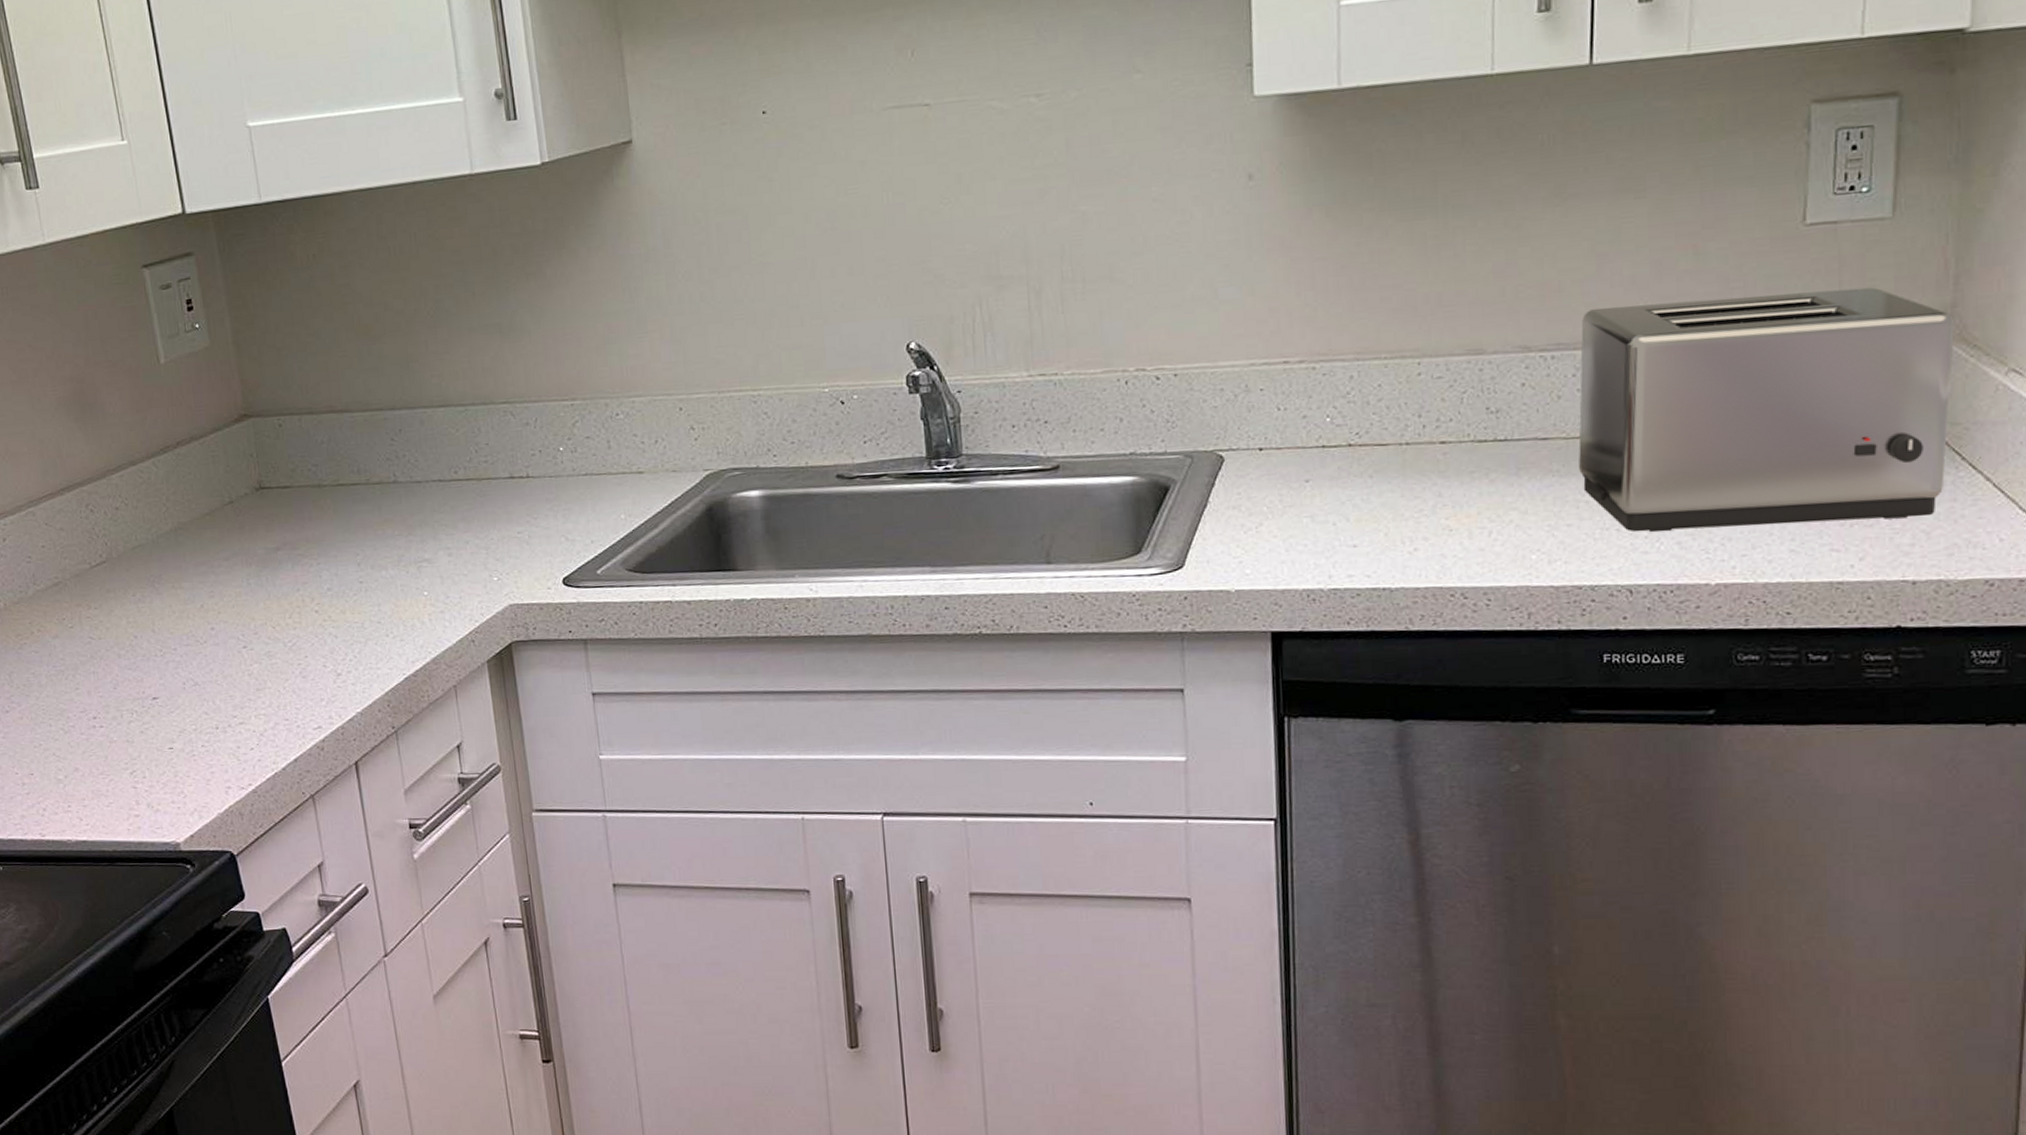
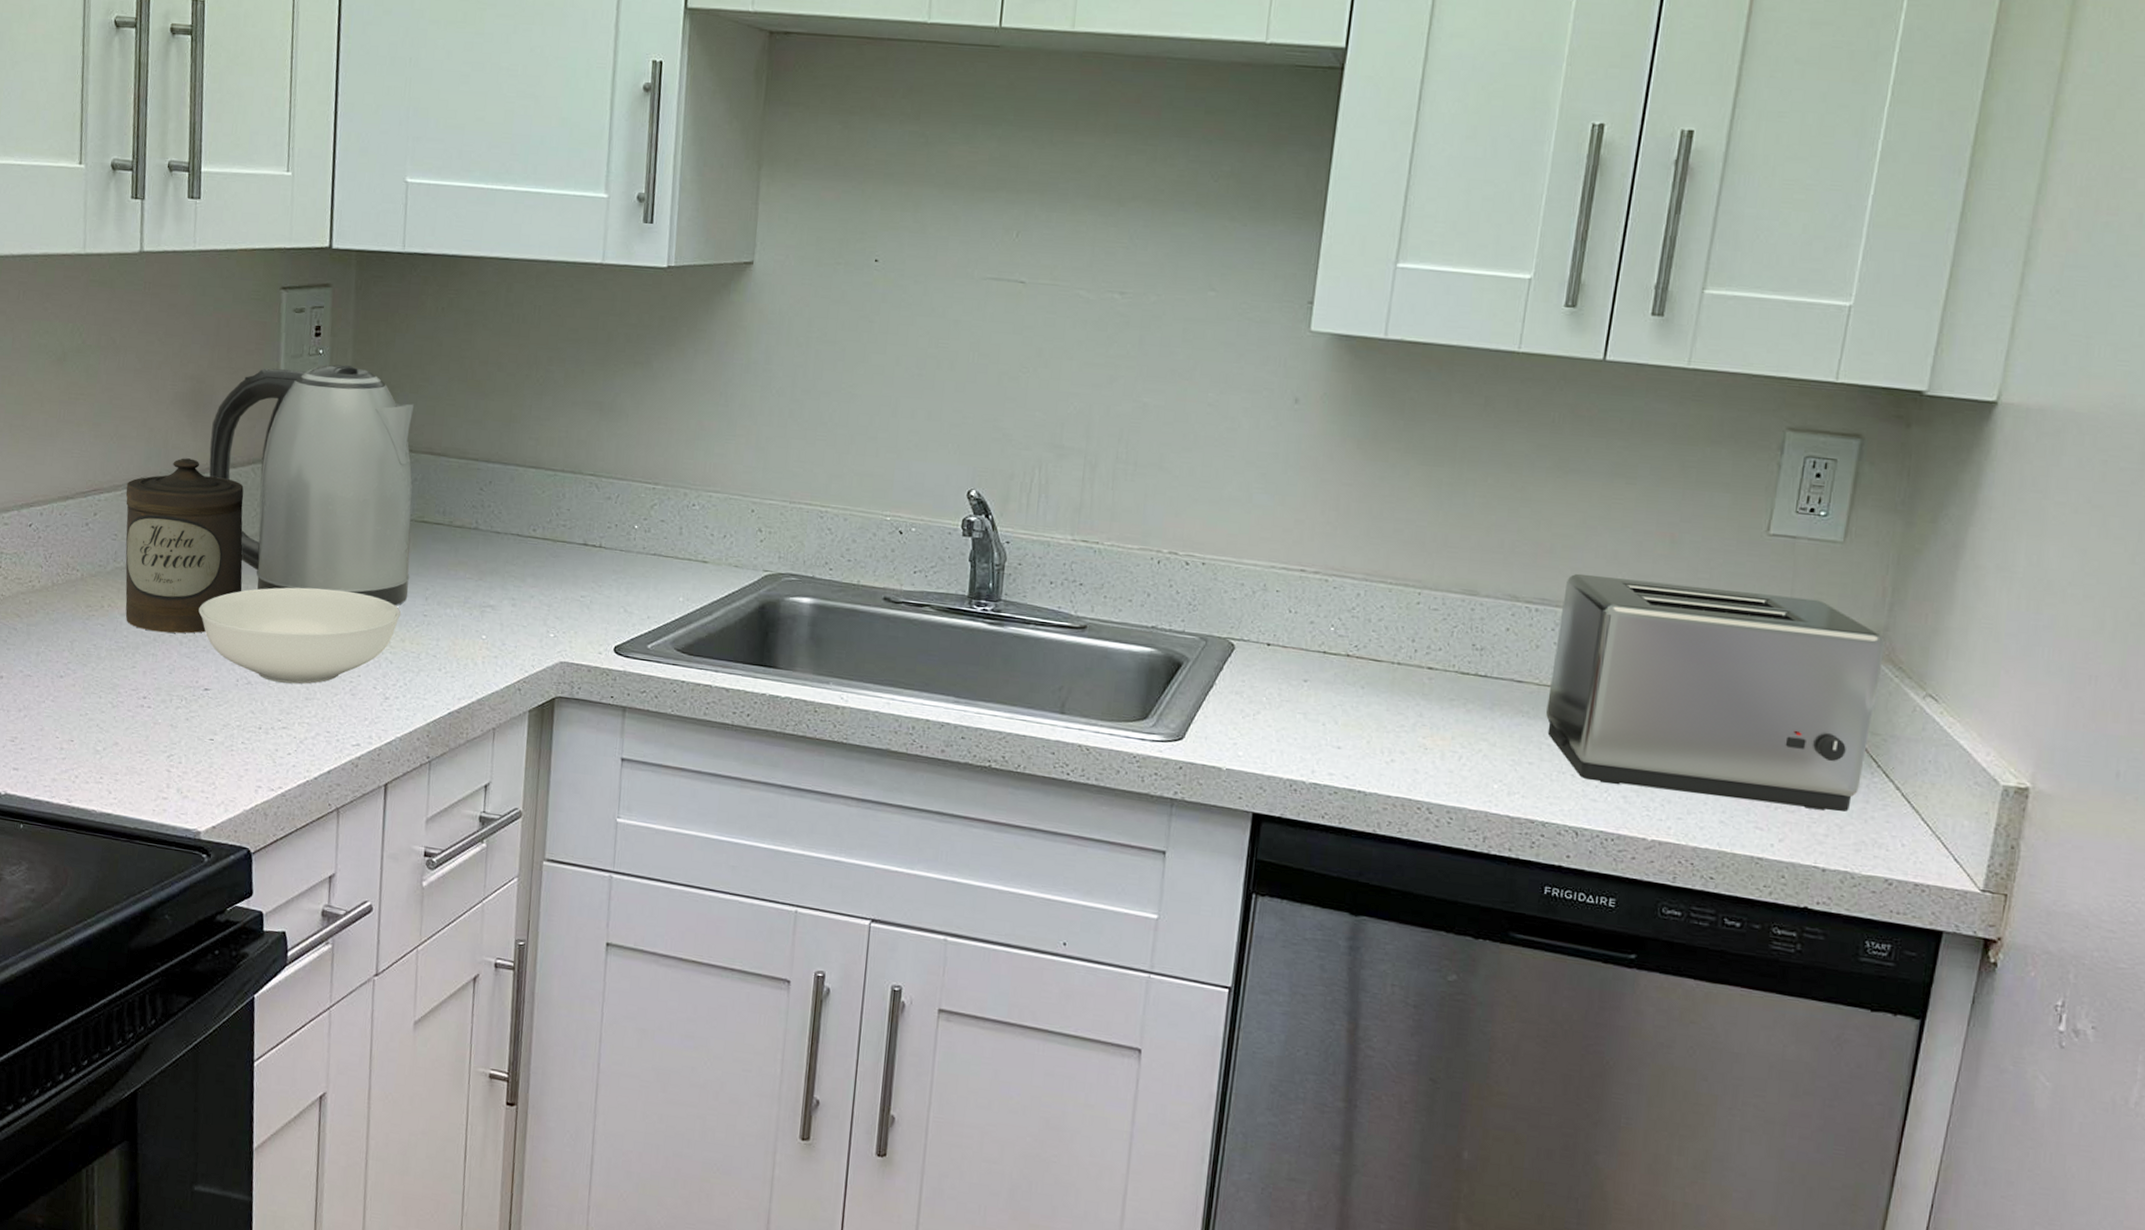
canister: none [29,464,169,649] -> present [125,458,244,634]
kettle: none [102,335,339,587] -> present [209,364,415,606]
bowl: none [129,571,336,678] -> present [198,587,401,685]

